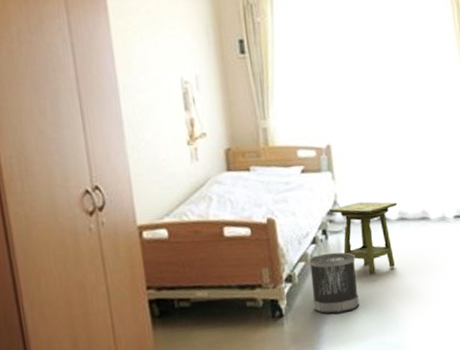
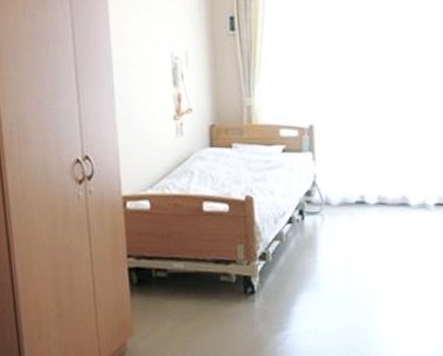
wastebasket: present [309,252,359,314] -> none [284,233,331,294]
side table: present [329,201,397,275] -> none [308,184,376,259]

